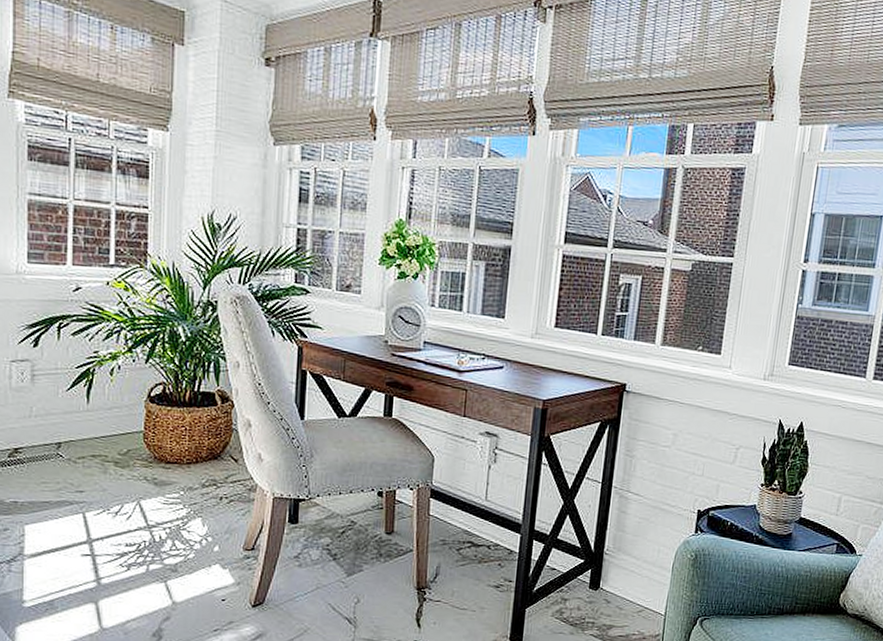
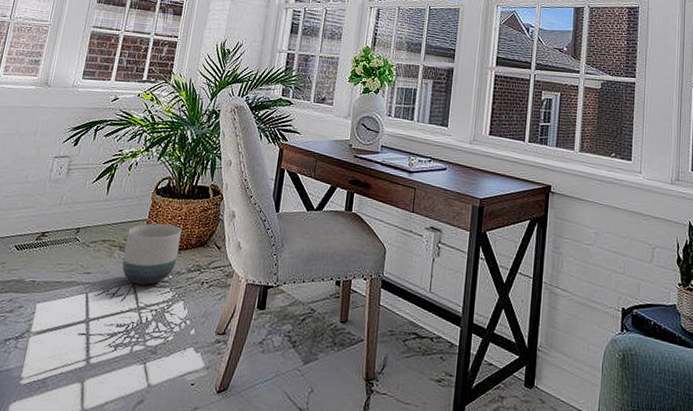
planter: none [121,435,188,502] -> present [122,223,182,285]

